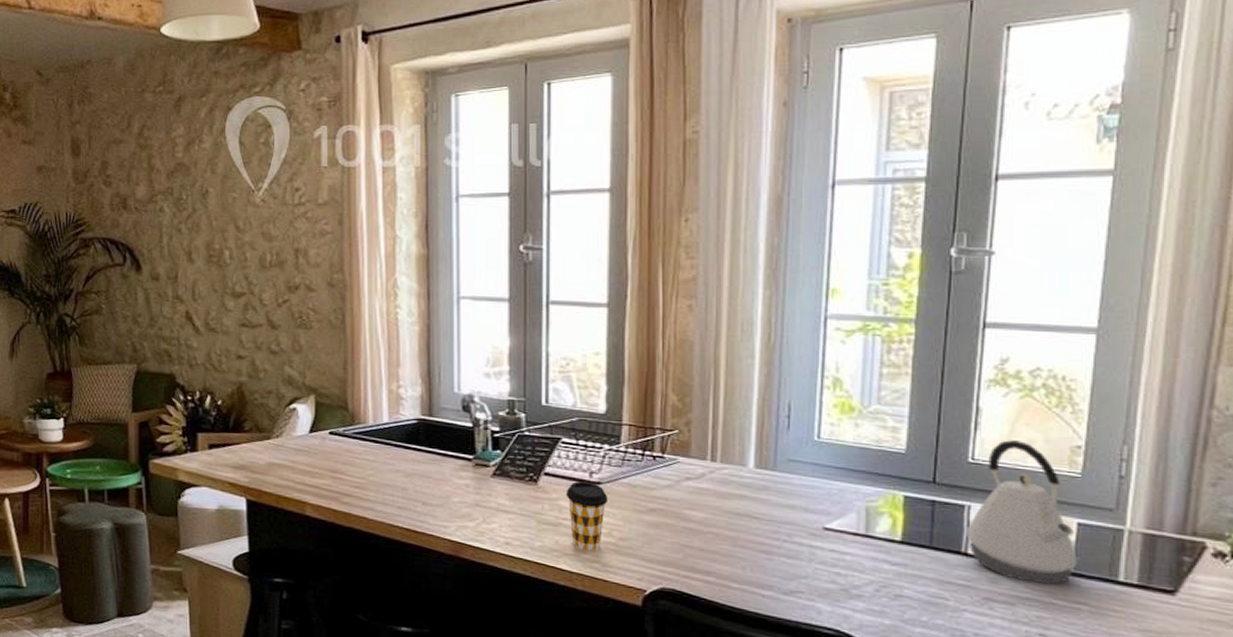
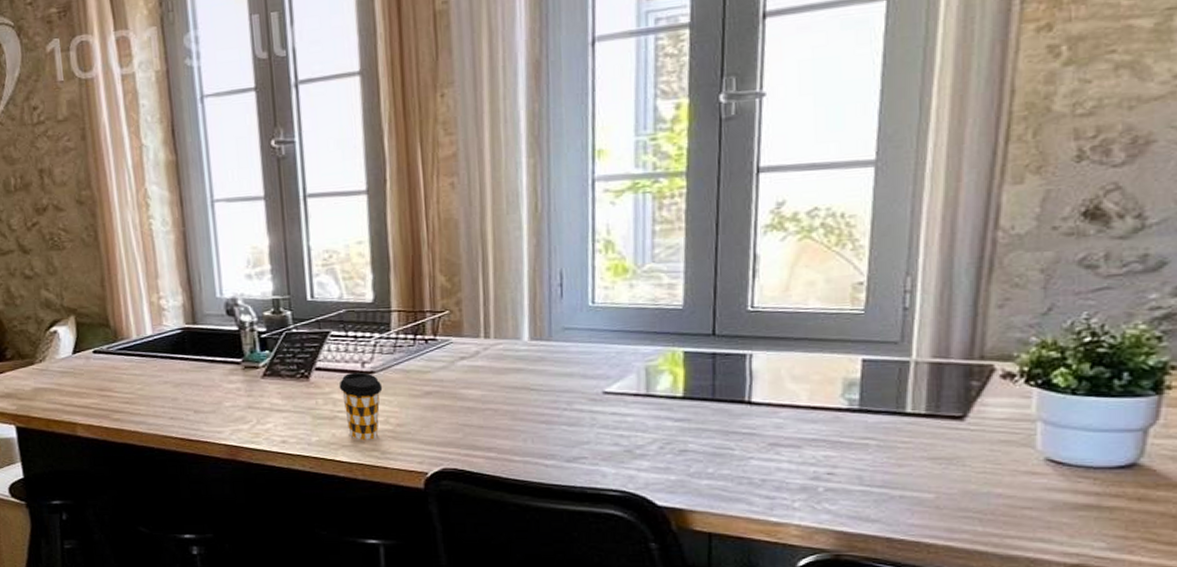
kettle: present [966,440,1077,584] -> none [749,283,864,423]

